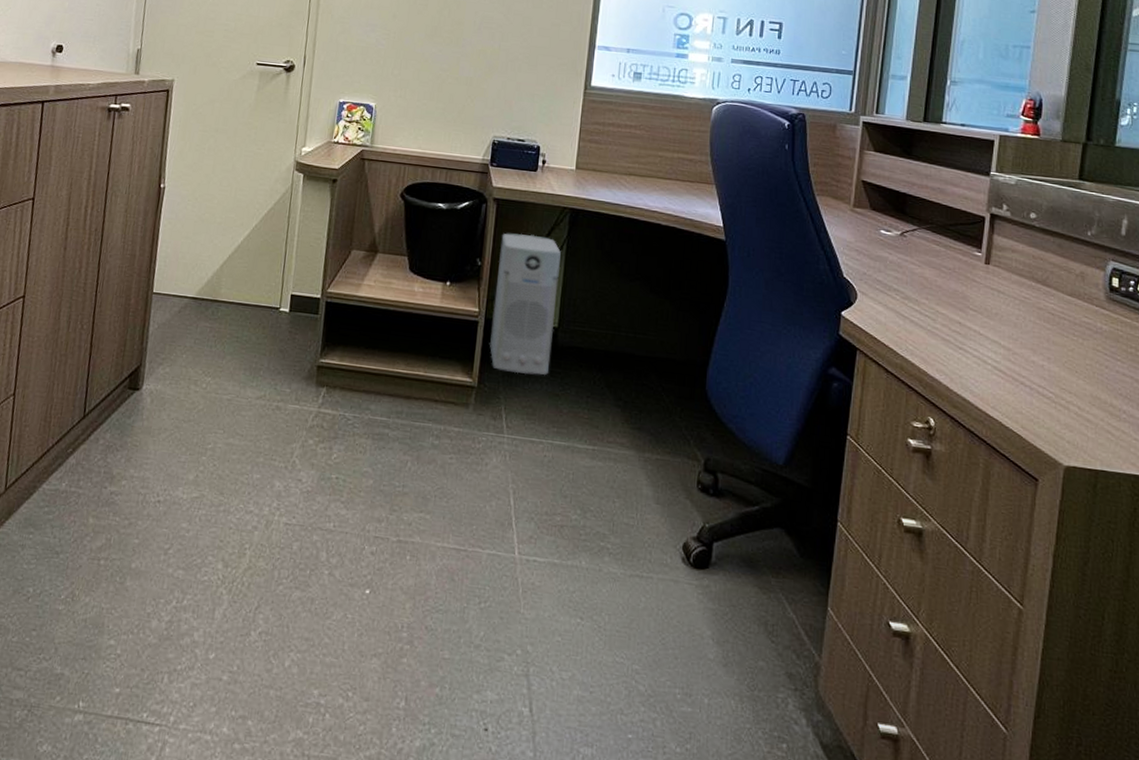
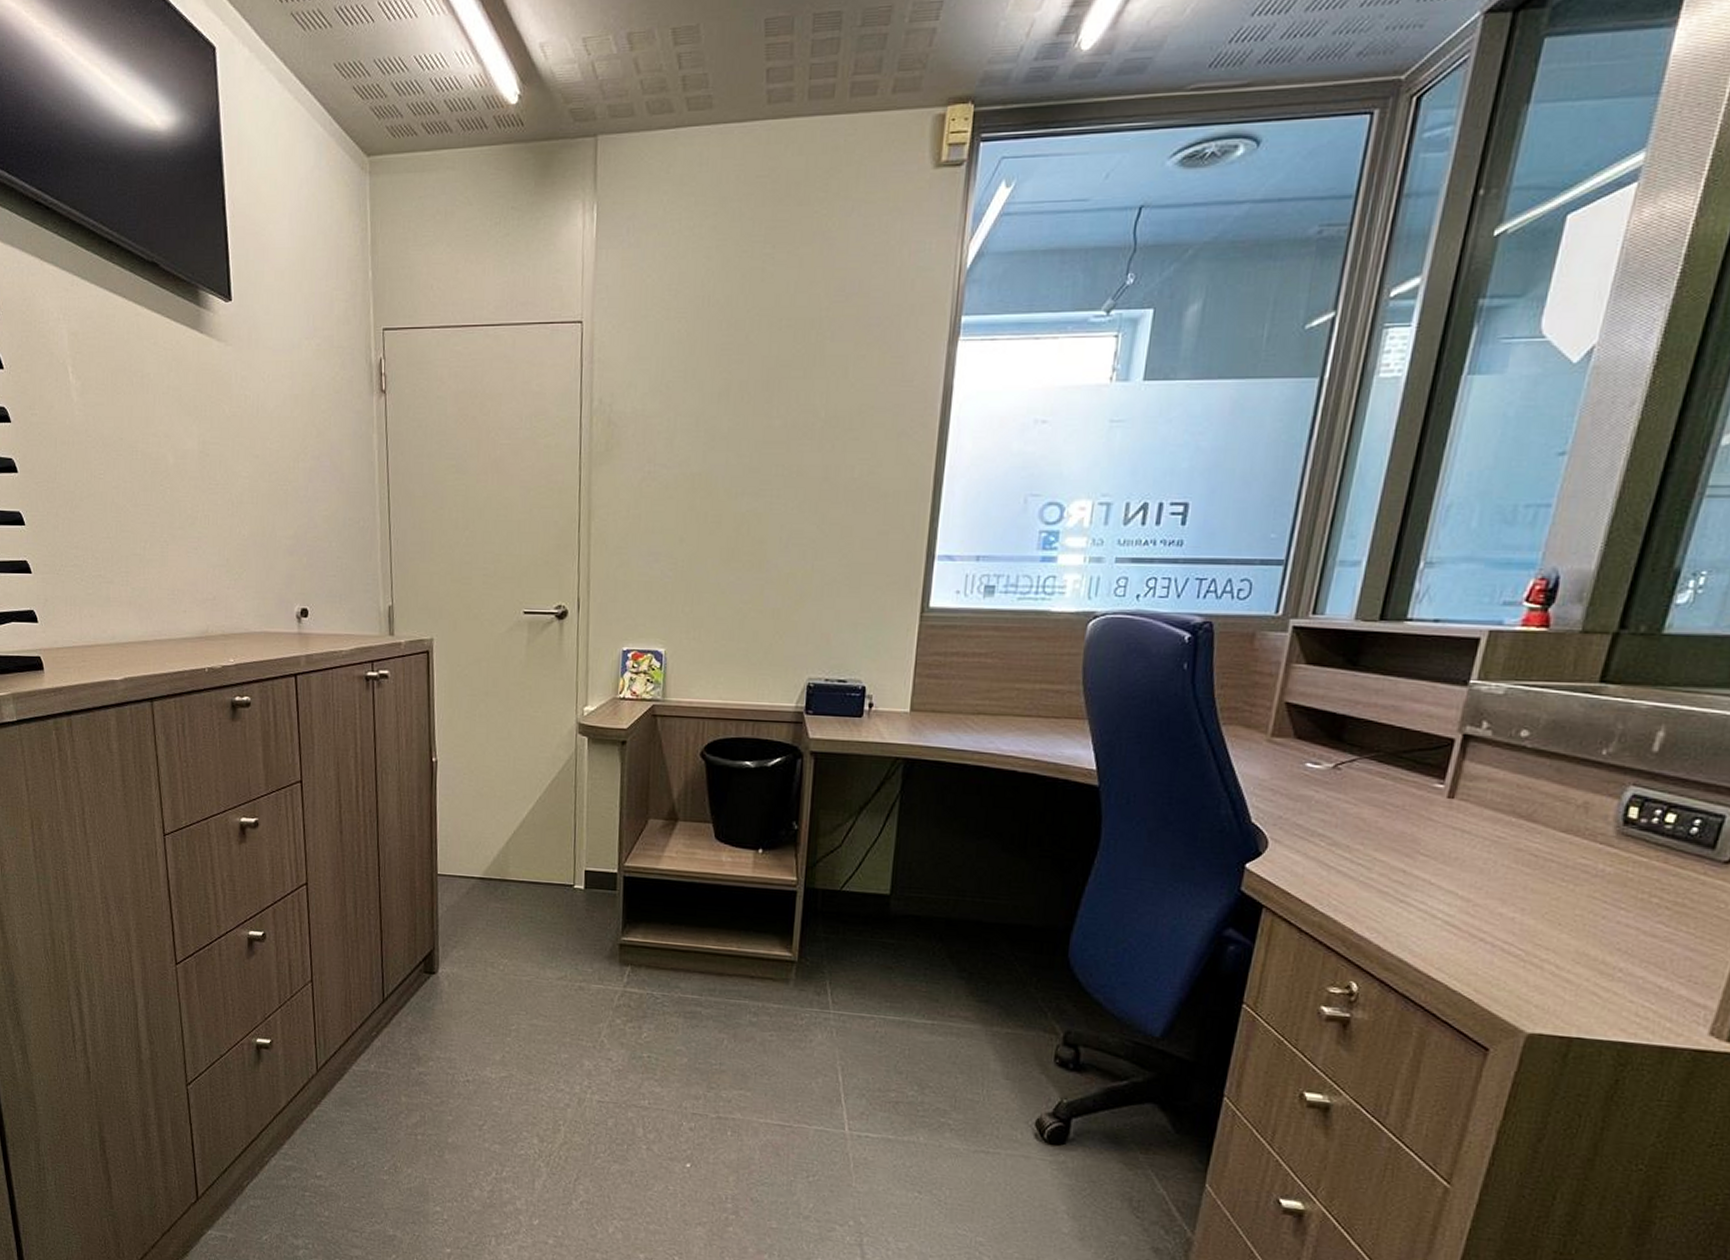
air purifier: present [489,233,561,375] -> none [810,791,893,947]

